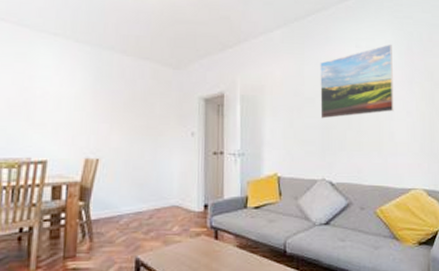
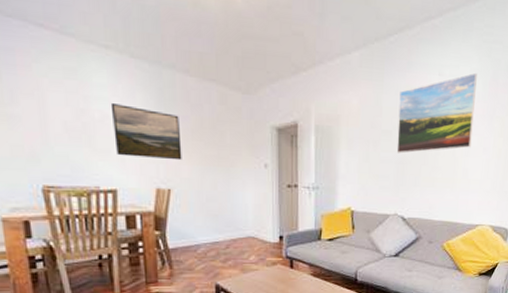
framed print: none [51,81,114,131] -> present [110,103,182,161]

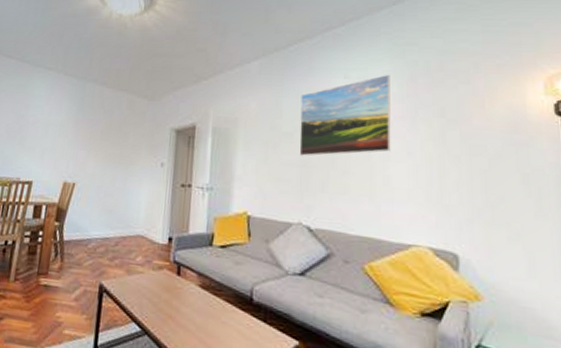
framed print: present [110,103,182,161] -> none [39,110,93,158]

